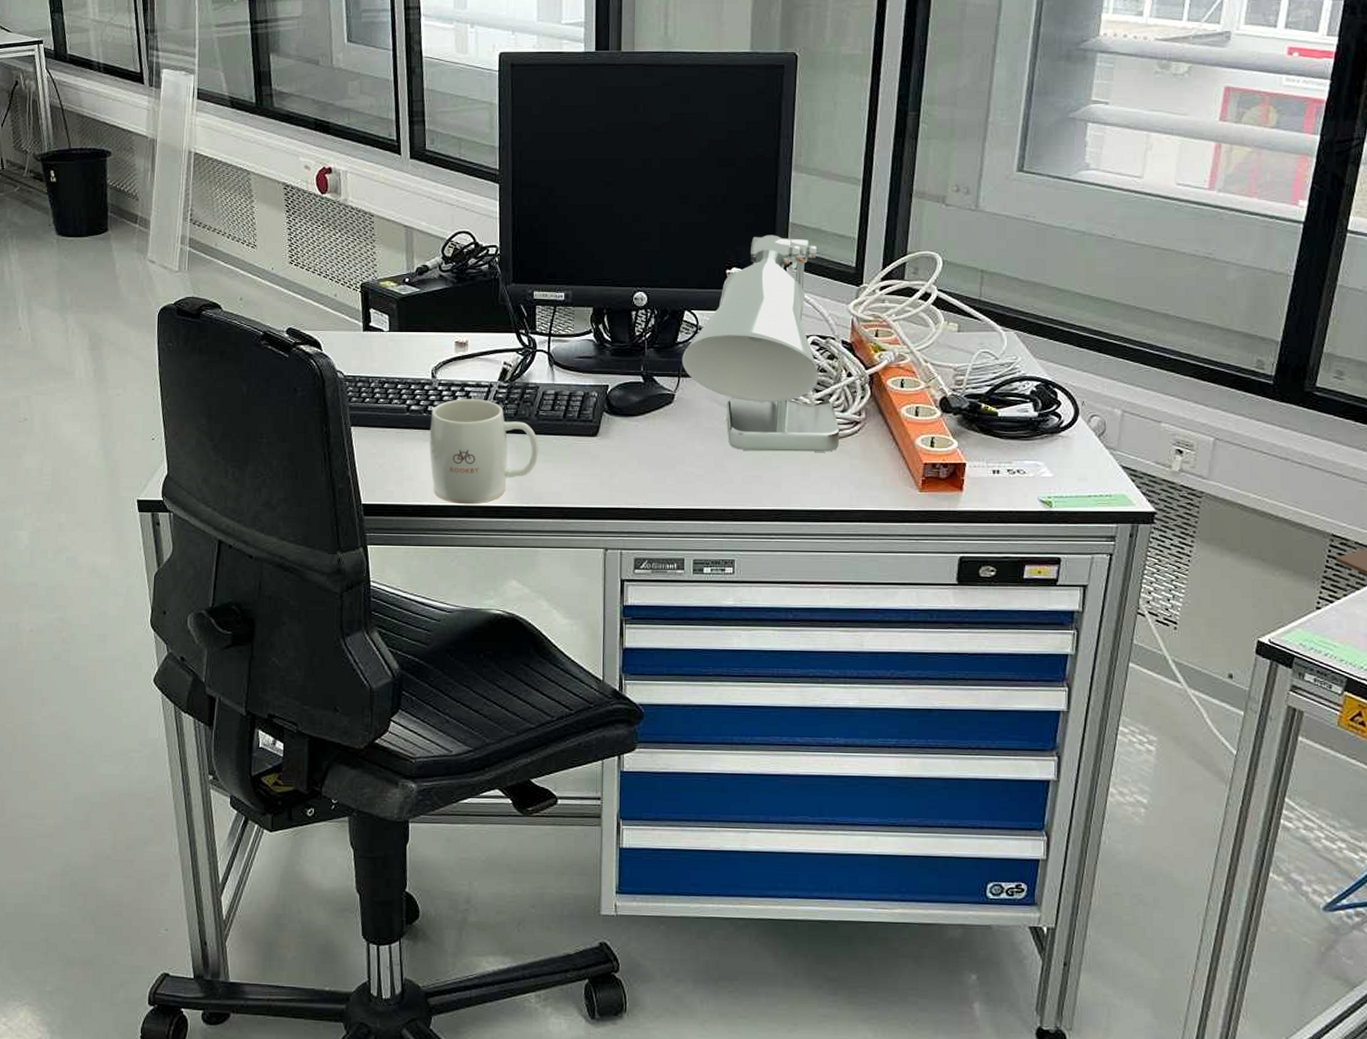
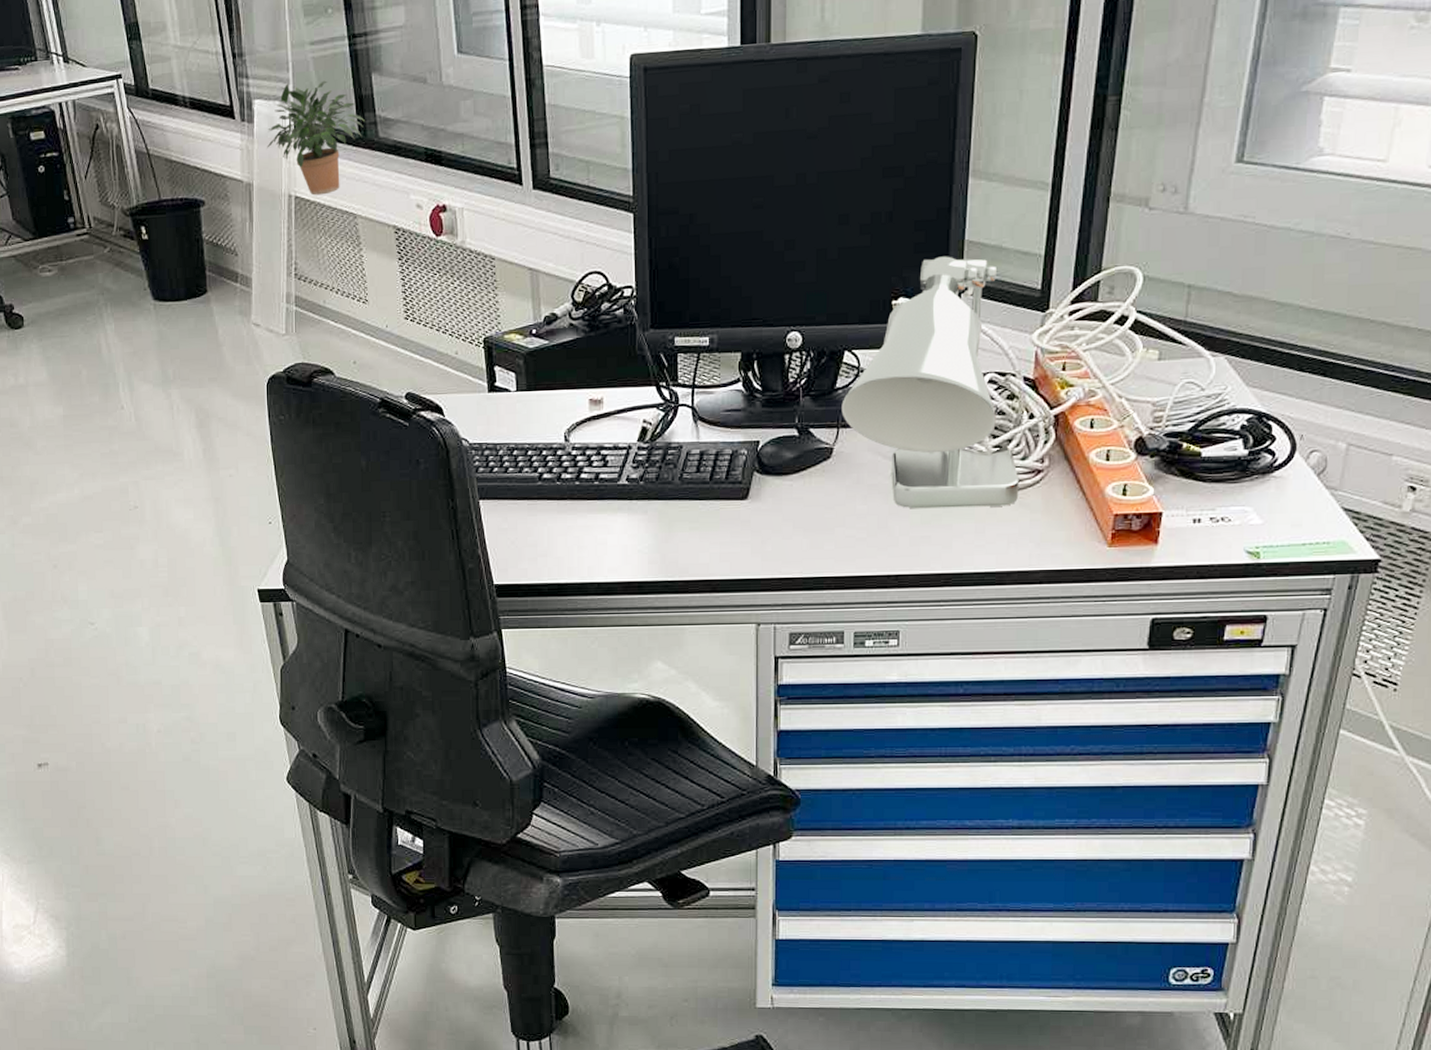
potted plant: none [171,57,261,153] -> present [267,80,365,196]
mug: present [429,399,539,505] -> none [564,463,684,581]

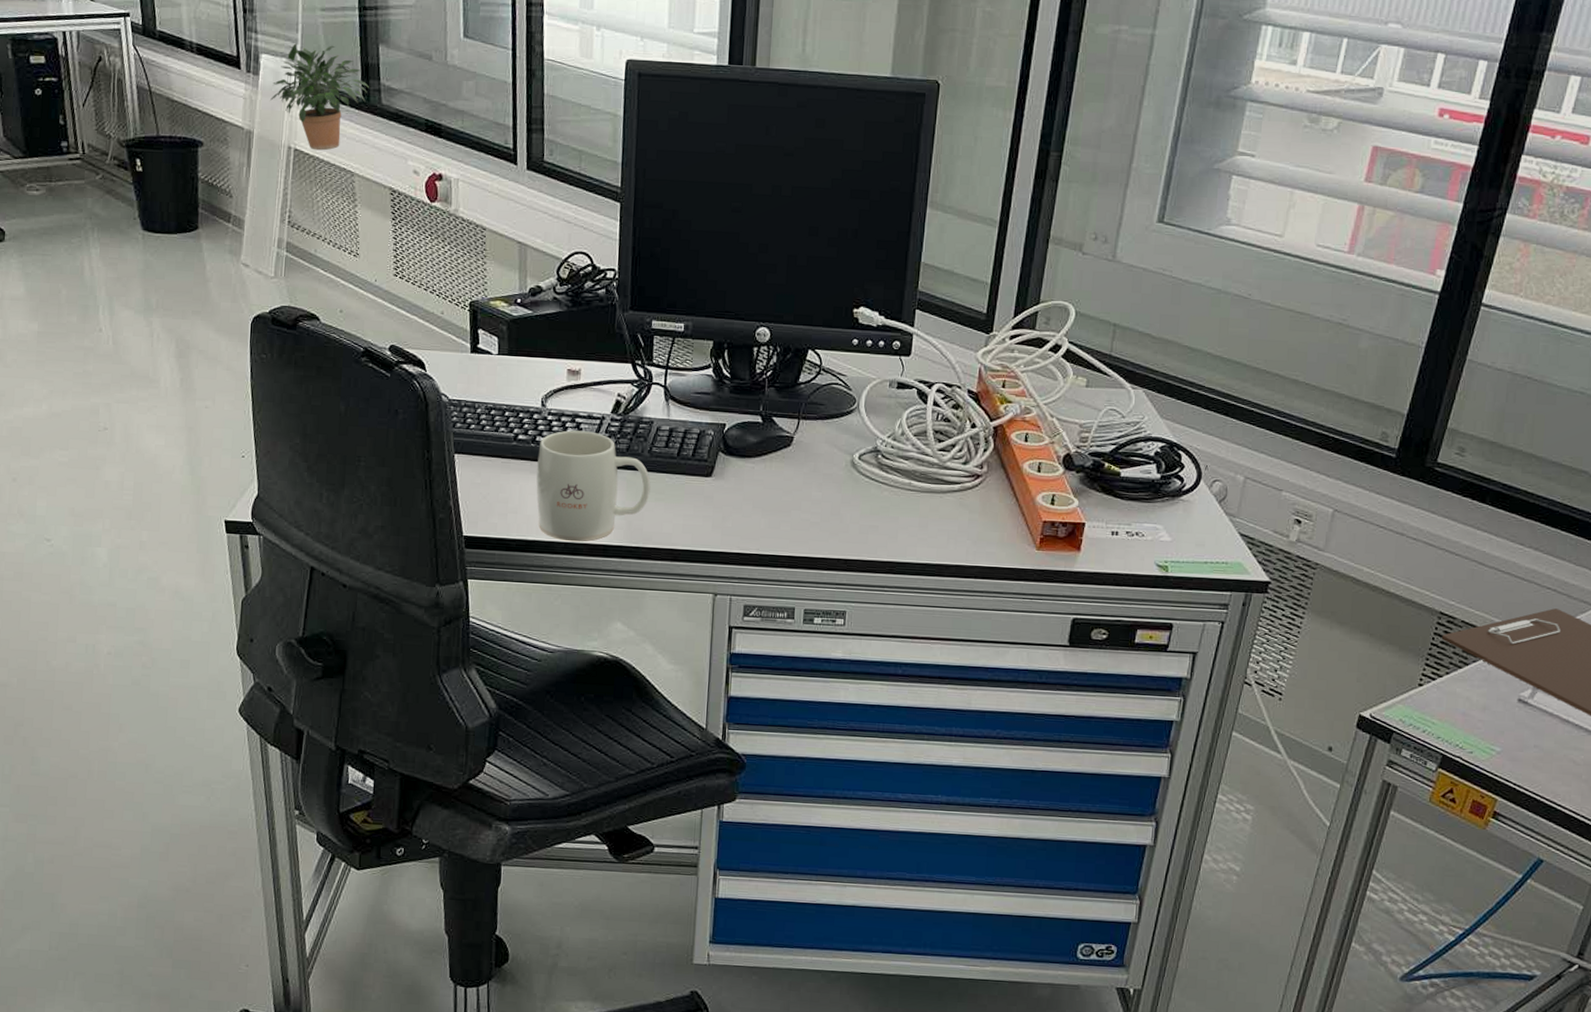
mug: none [564,463,684,581] -> present [536,430,651,542]
desk lamp: present [841,256,1020,508] -> none [803,274,961,505]

